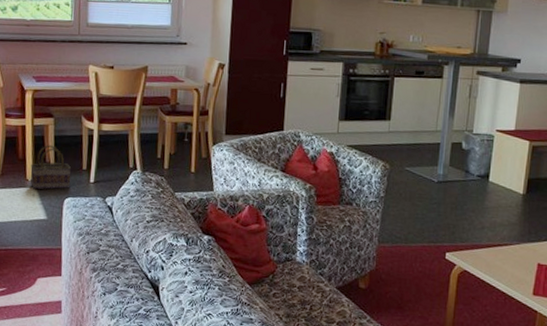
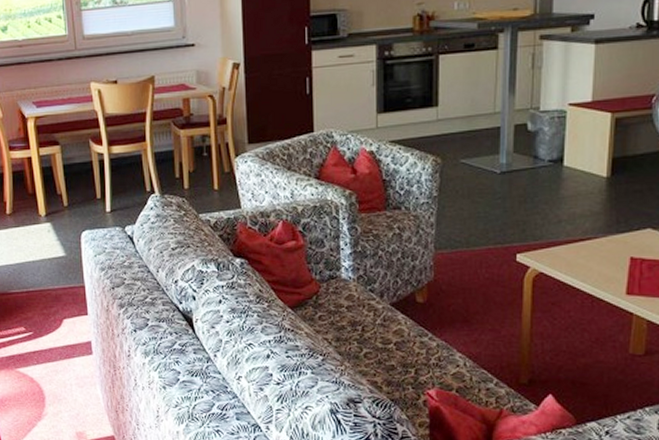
basket: present [30,145,72,190] -> none [42,175,86,225]

